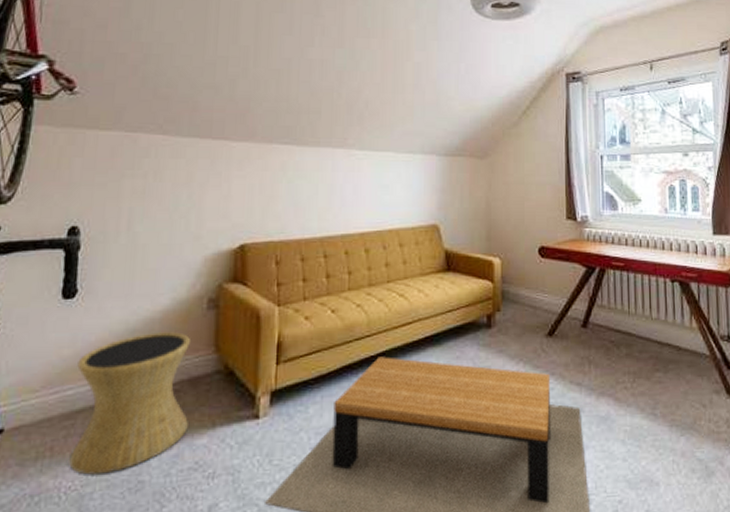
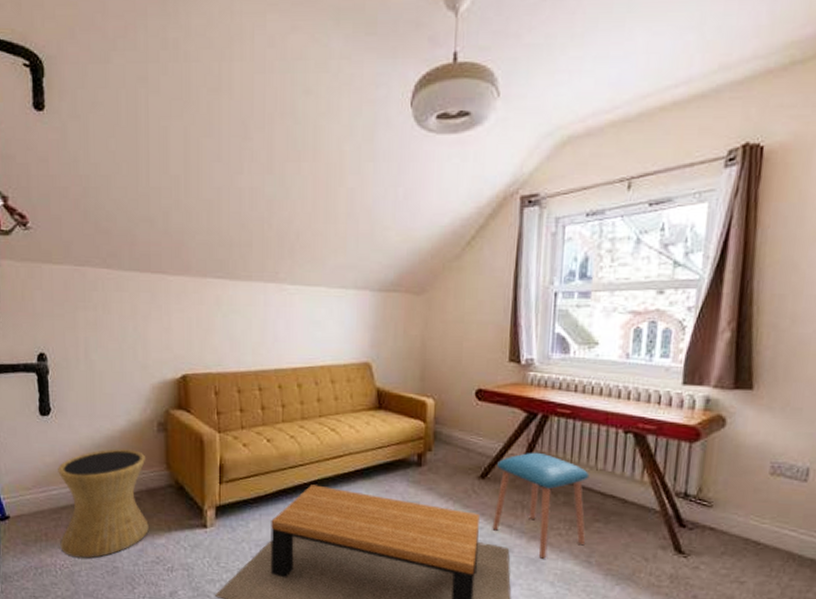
stool: none [562,305,650,417] -> present [492,452,590,560]

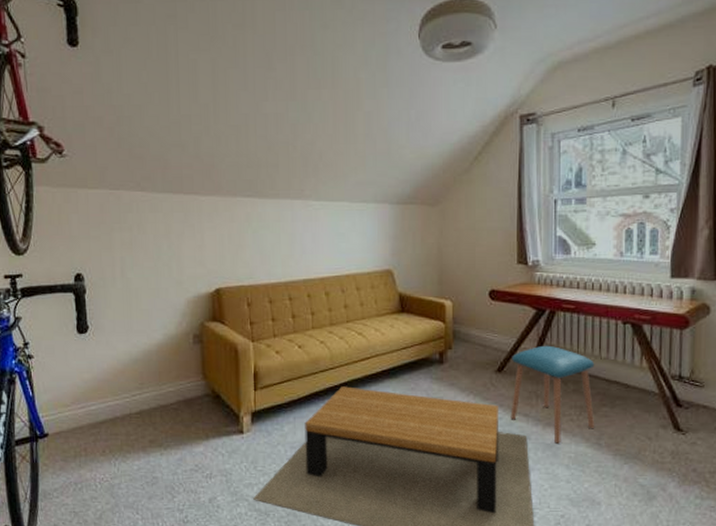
side table: present [58,448,149,558] -> none [96,361,187,470]

